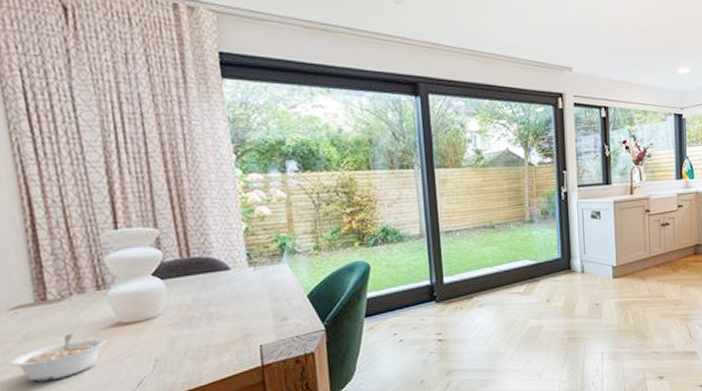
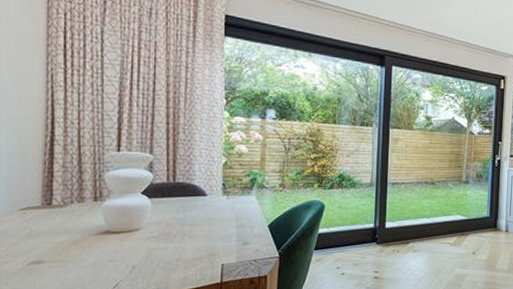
legume: present [10,333,106,383] -> none [12,235,94,275]

